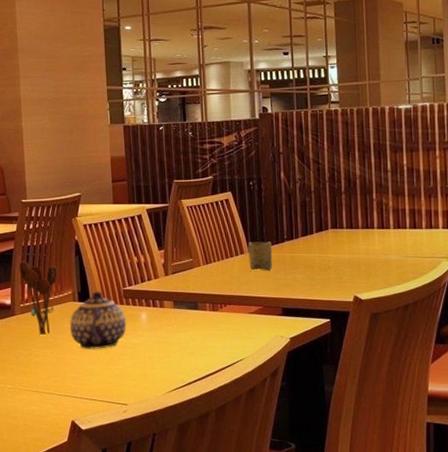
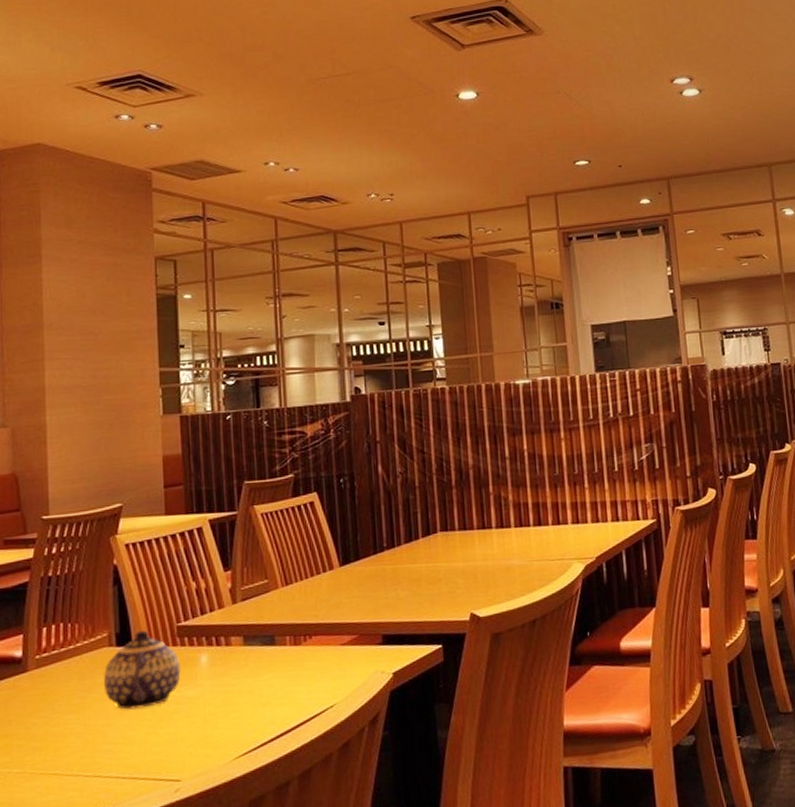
utensil holder: present [19,261,58,336] -> none [35,596,89,696]
cup: present [248,241,273,271] -> none [339,551,370,590]

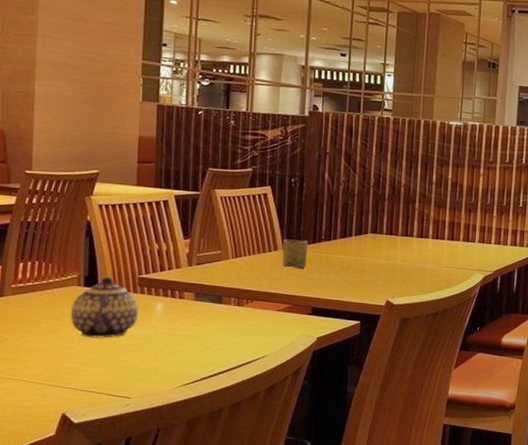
cup: none [339,551,370,590] -> present [282,239,309,270]

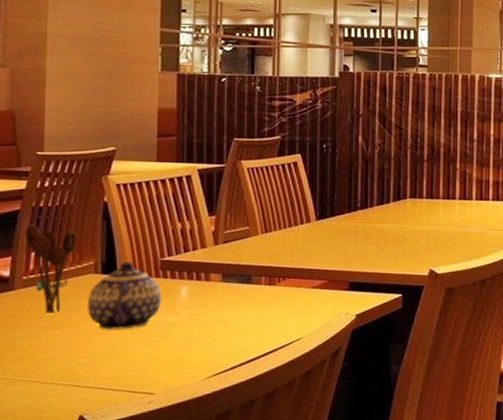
utensil holder: none [14,237,62,321] -> present [25,224,77,315]
cup: present [282,239,309,270] -> none [315,210,343,242]

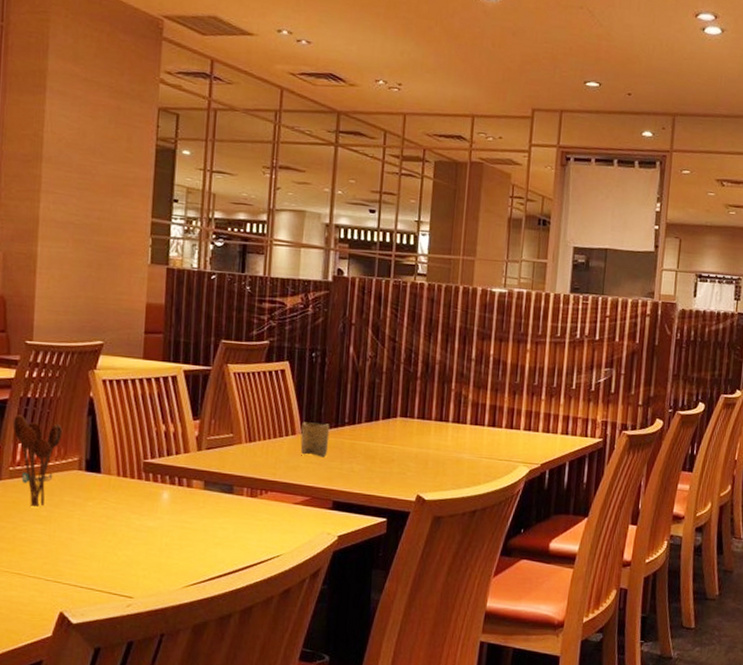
teapot: present [88,261,162,330] -> none [71,460,144,530]
cup: none [315,210,343,242] -> present [300,422,330,458]

